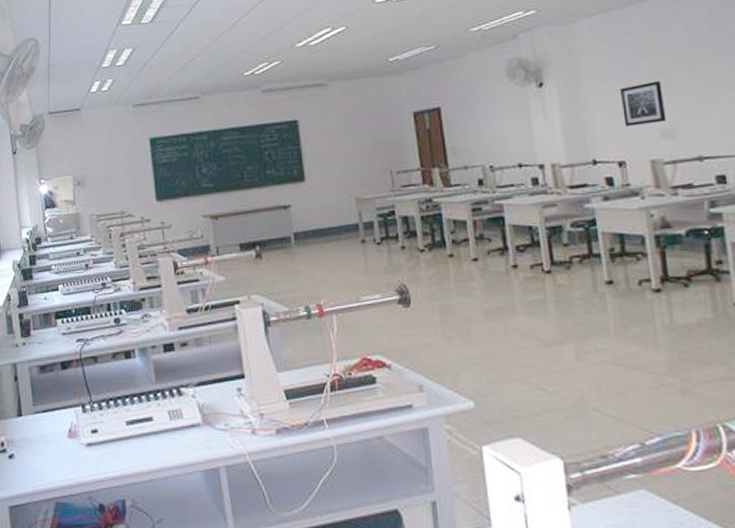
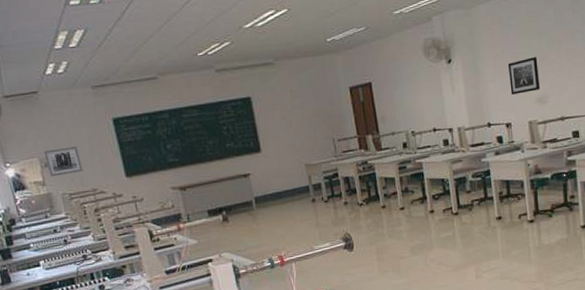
wall art: none [78,165,114,196] -> present [44,146,83,177]

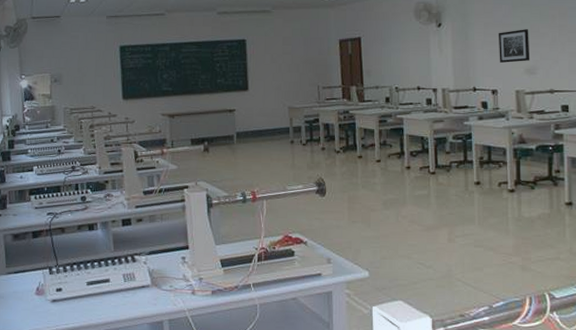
wall art: present [44,146,83,177] -> none [55,67,87,92]

